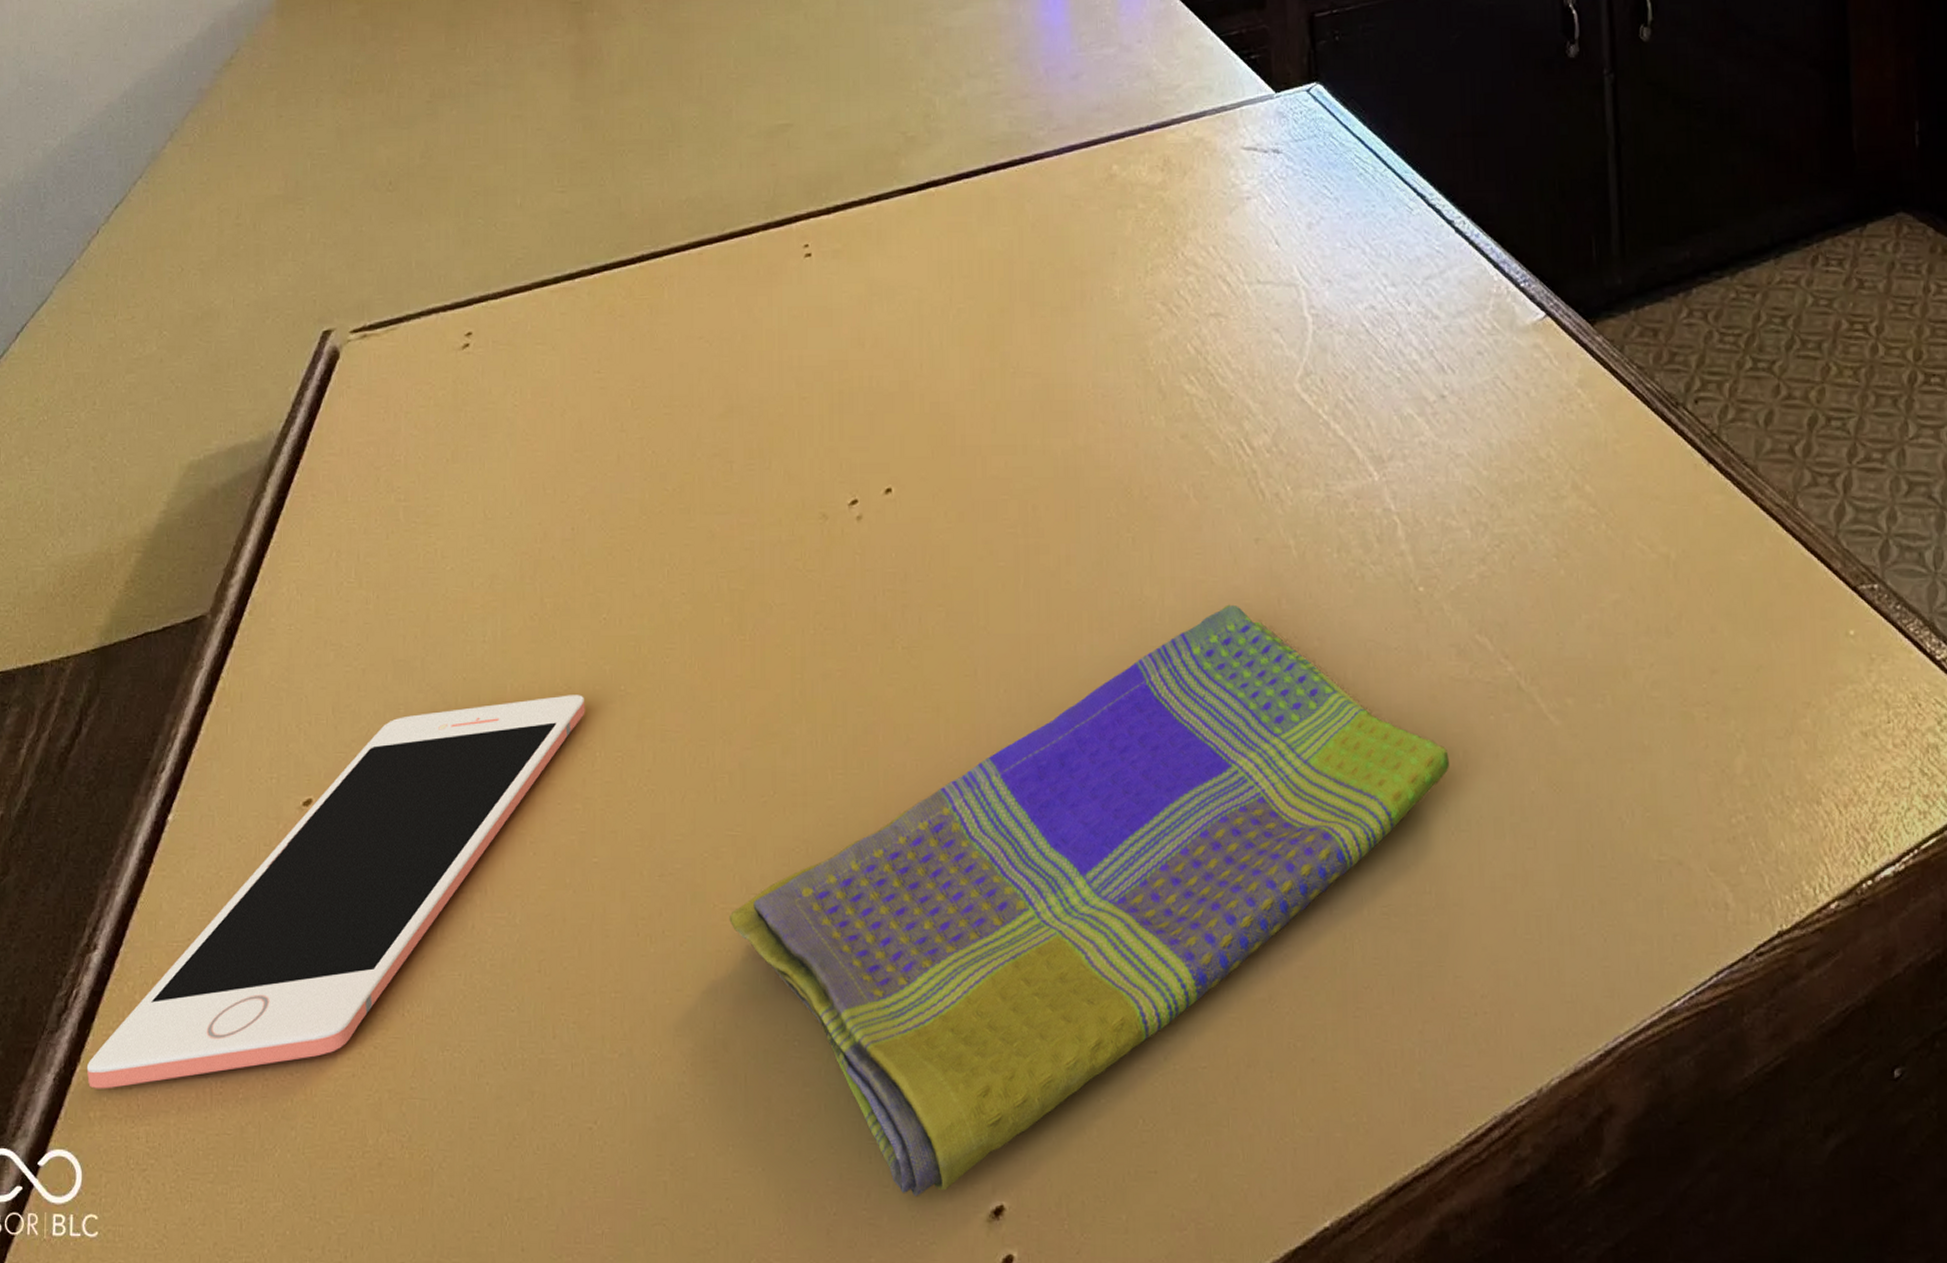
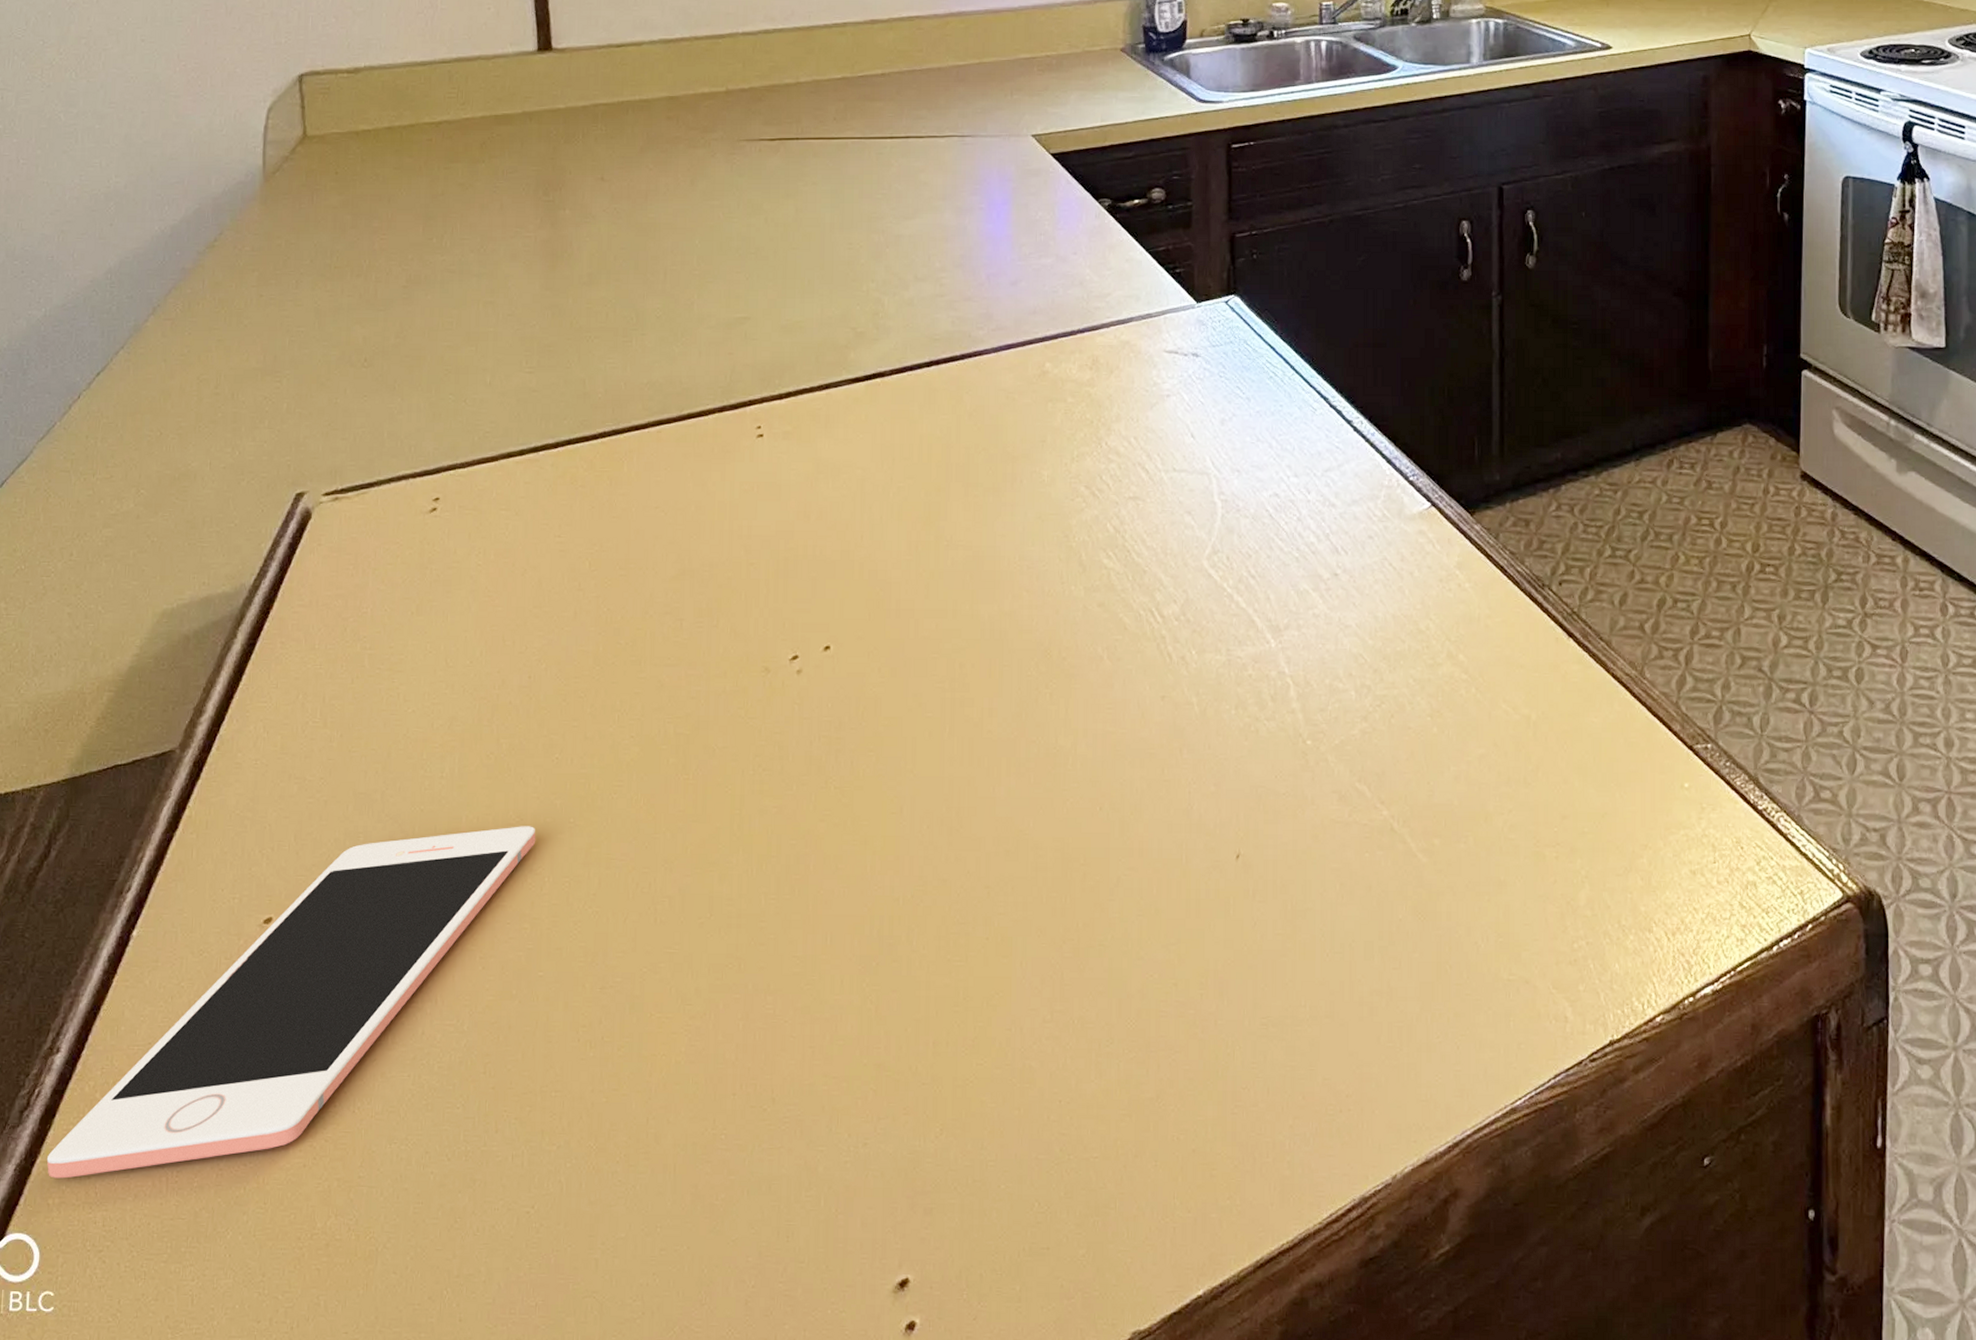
dish towel: present [729,604,1449,1196] -> none [665,753,1327,1271]

